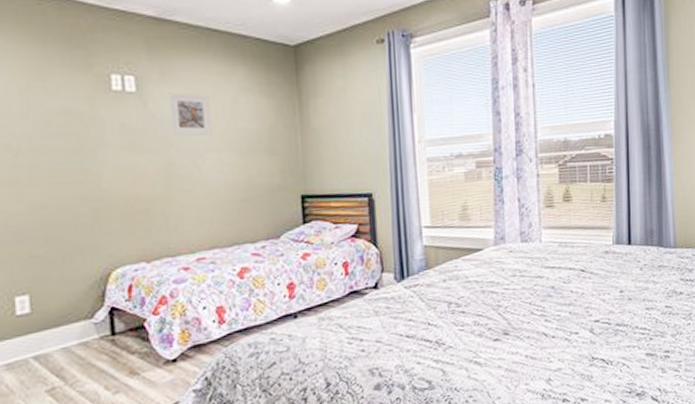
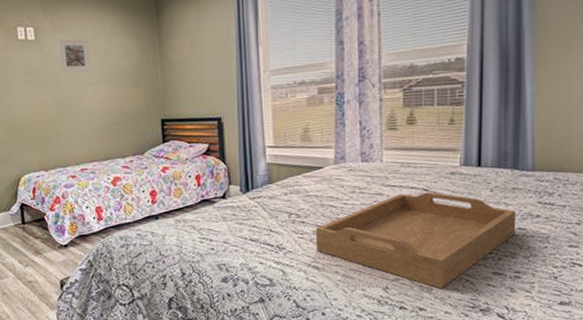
serving tray: none [477,272,664,376] -> present [316,192,517,289]

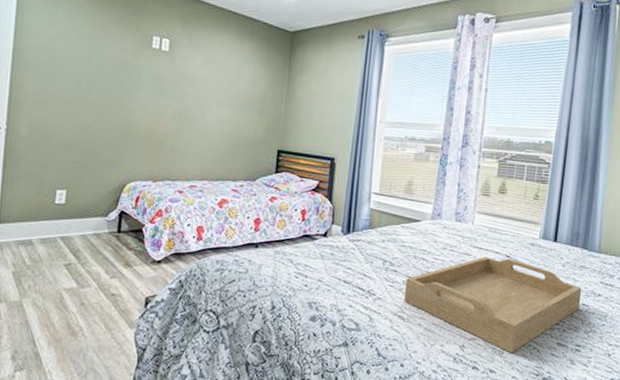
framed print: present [58,38,91,73] -> none [189,55,222,93]

